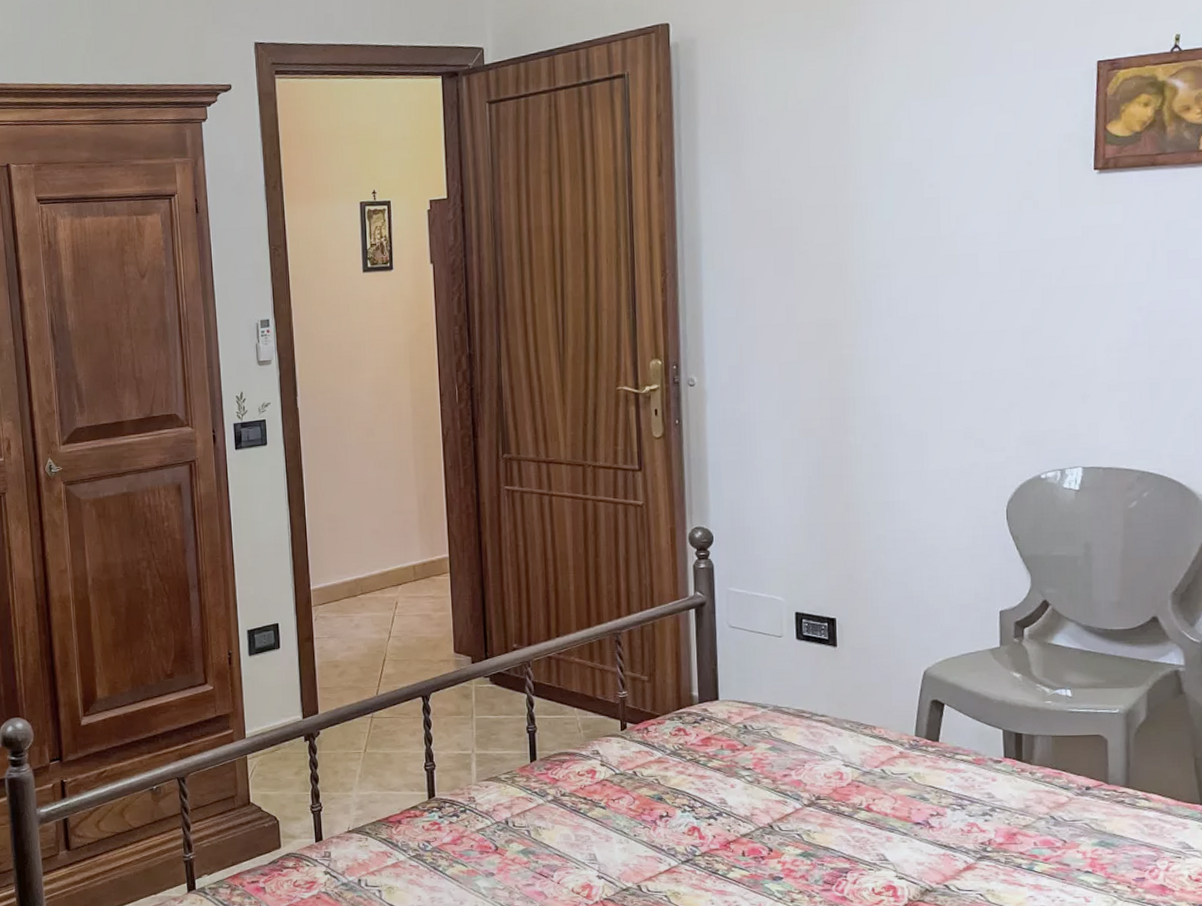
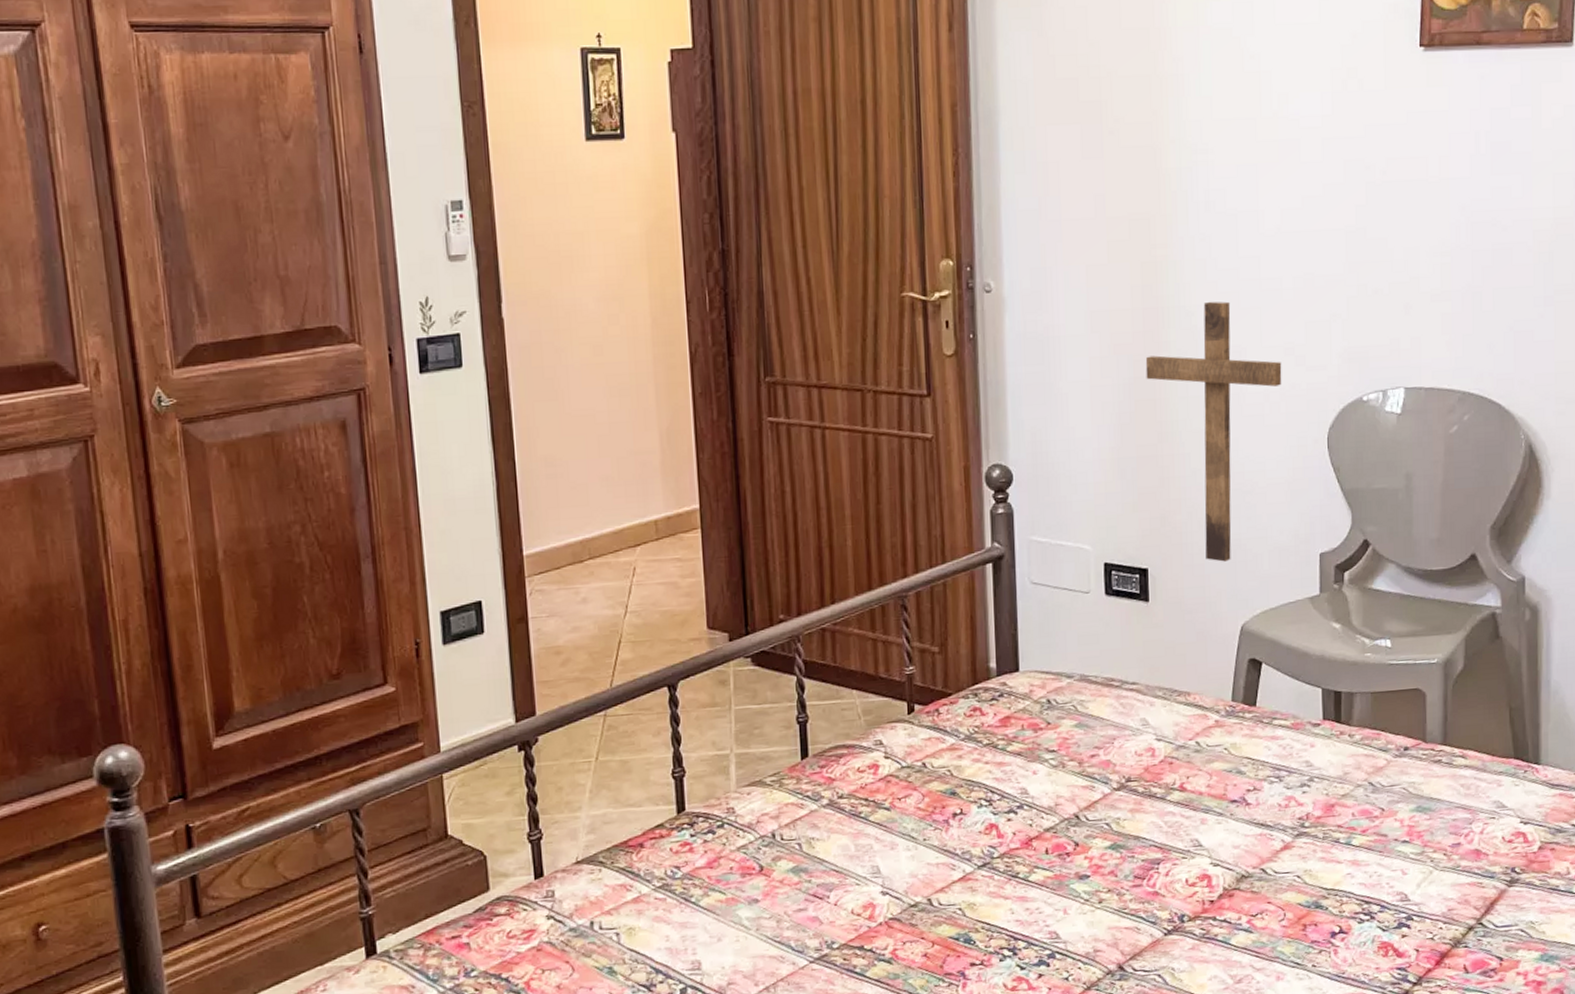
crucifix: none [833,392,962,615] -> present [1145,301,1282,562]

